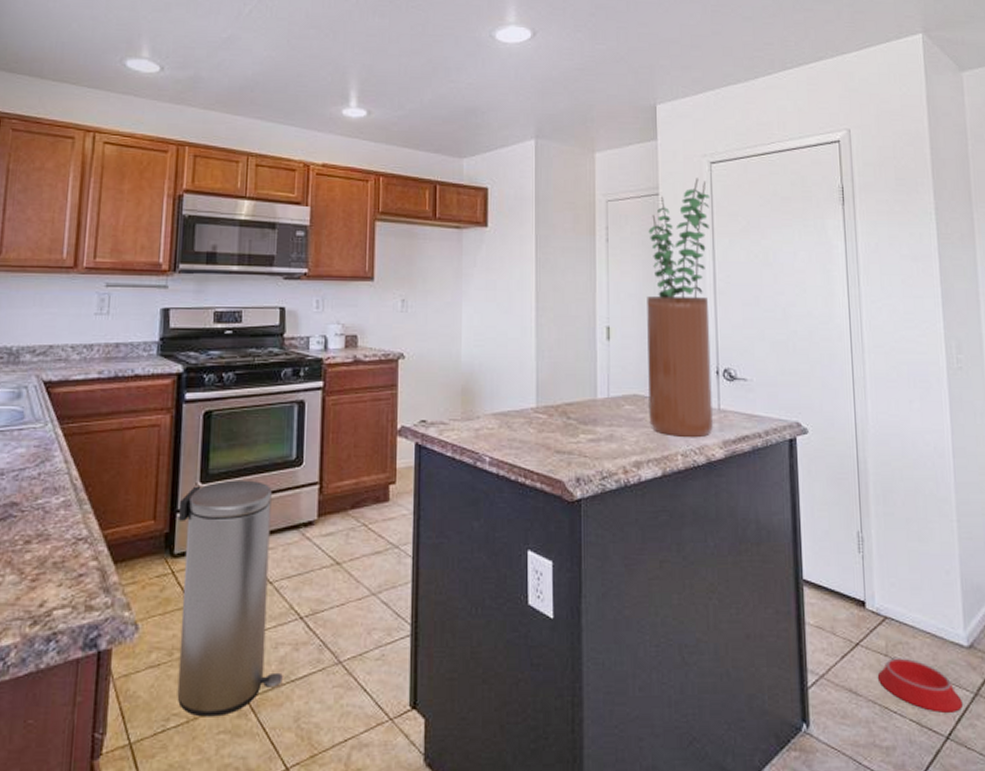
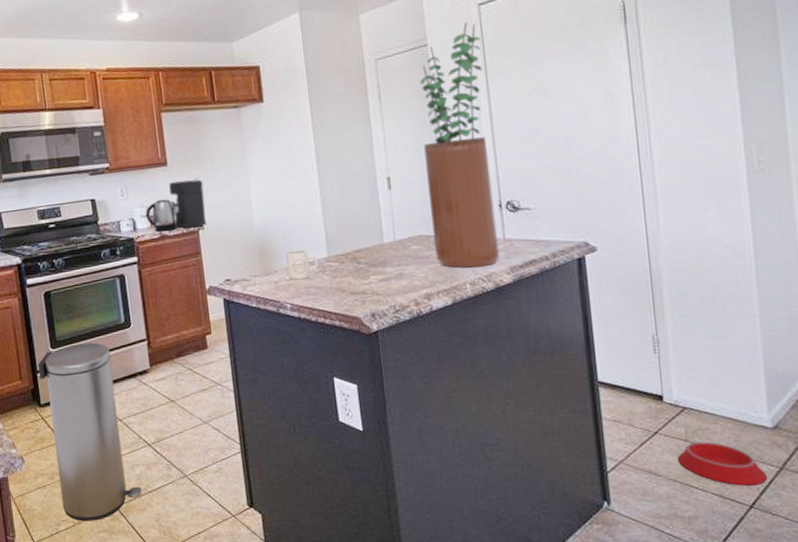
kettle: none [341,318,376,356] -> present [145,199,177,233]
coffee maker: none [372,300,410,355] -> present [169,179,206,229]
mug: none [490,395,525,430] -> present [285,249,318,280]

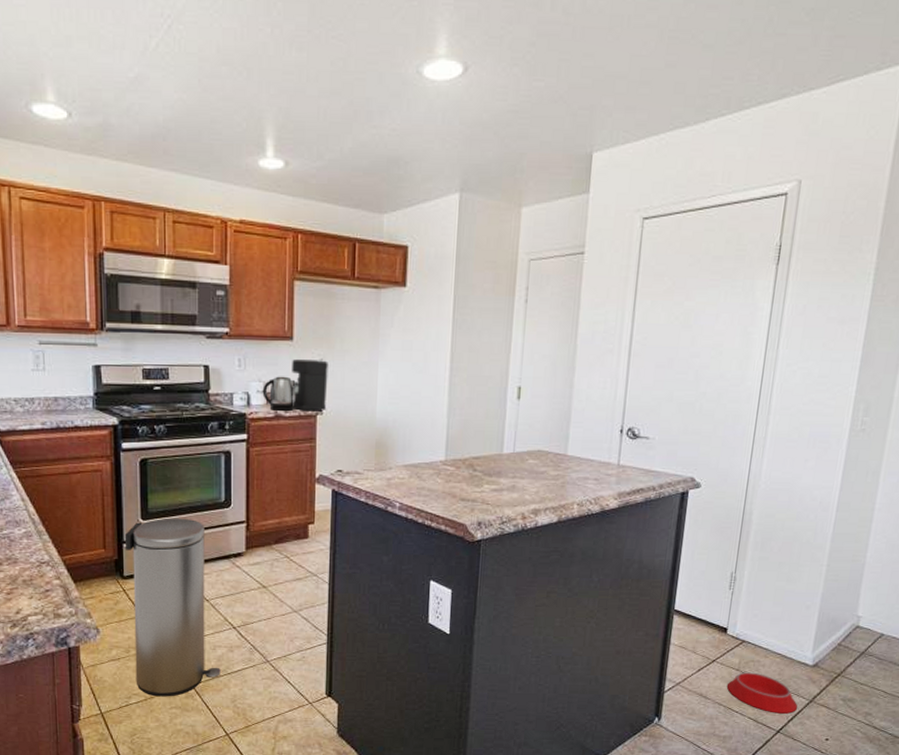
mug: present [285,249,318,280] -> none [401,449,434,480]
vase: present [420,22,499,269] -> none [550,235,638,490]

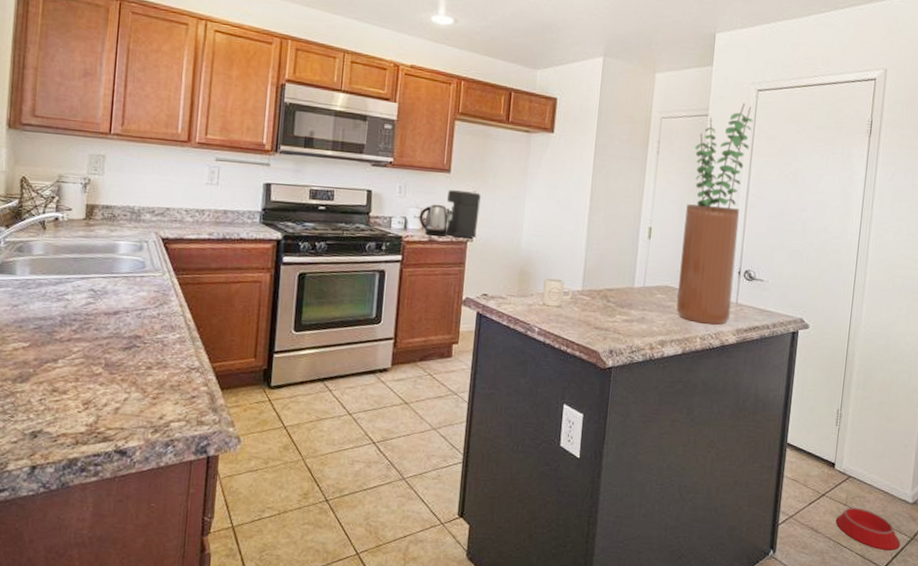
pedal bin: present [125,518,221,697] -> none [271,330,357,512]
mug: none [401,449,434,480] -> present [542,278,572,307]
vase: none [550,235,638,490] -> present [676,103,753,326]

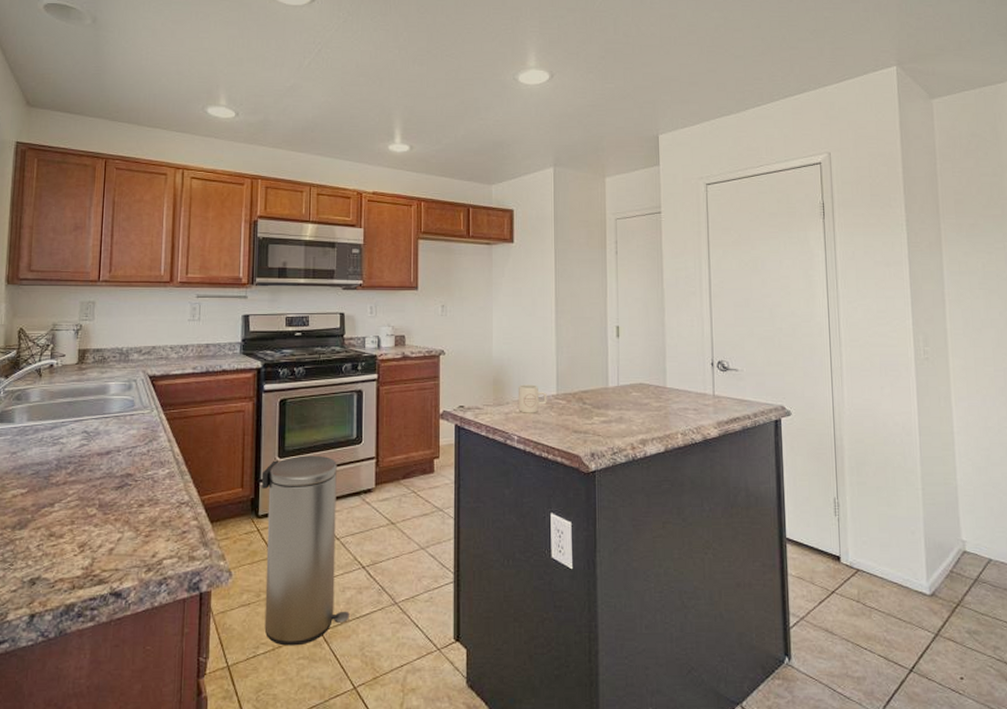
pedal bin: none [271,330,357,512] -> present [262,455,349,646]
kettle: present [419,204,450,237] -> none [391,321,421,353]
coffee maker: present [445,190,481,239] -> none [417,306,449,352]
vase: present [676,103,753,326] -> none [651,198,708,420]
pet bowl: present [835,507,900,550] -> none [850,604,924,650]

